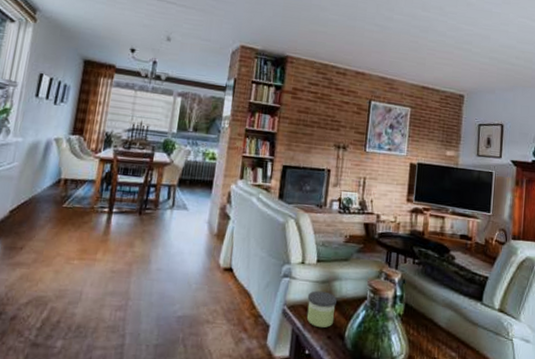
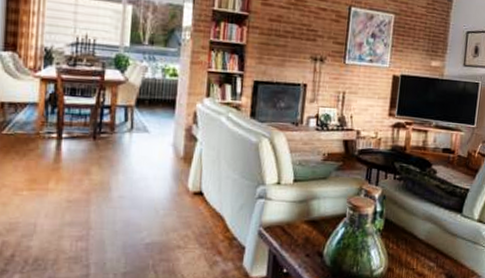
candle: present [306,290,337,328] -> none [284,210,315,247]

